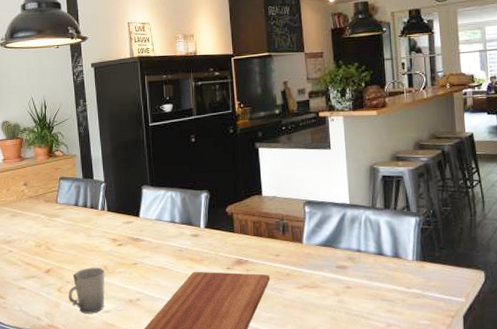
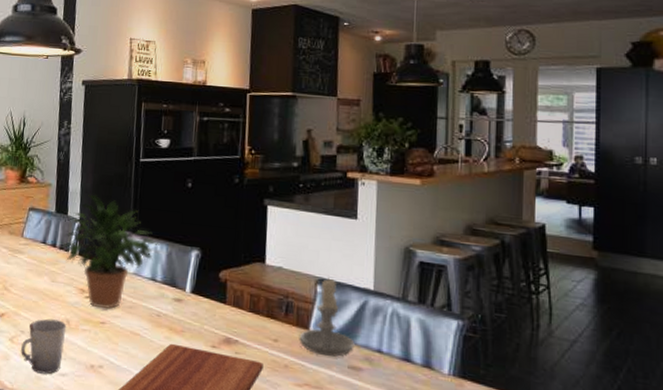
potted plant: none [88,158,174,253] -> present [57,194,159,309]
candle: none [295,198,339,262] -> present [299,276,355,357]

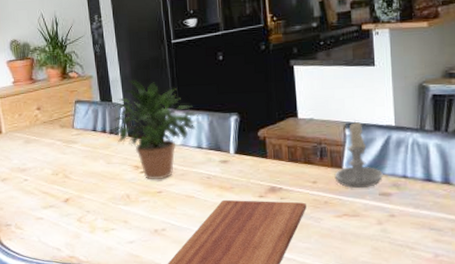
cup: present [21,318,67,375] -> none [89,196,128,245]

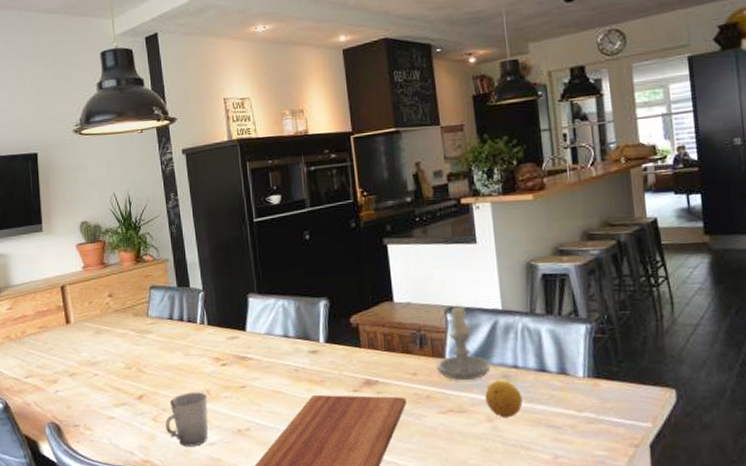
cup: none [89,196,128,245] -> present [165,392,209,447]
potted plant: present [108,79,201,180] -> none [185,262,287,374]
fruit: none [376,188,410,222] -> present [485,379,523,418]

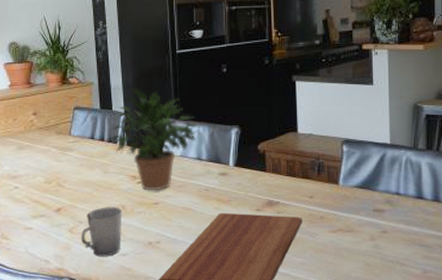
potted plant: none [185,262,287,374] -> present [106,88,202,191]
candle: present [436,303,491,381] -> none [331,137,377,205]
fruit: present [485,379,523,418] -> none [370,204,401,238]

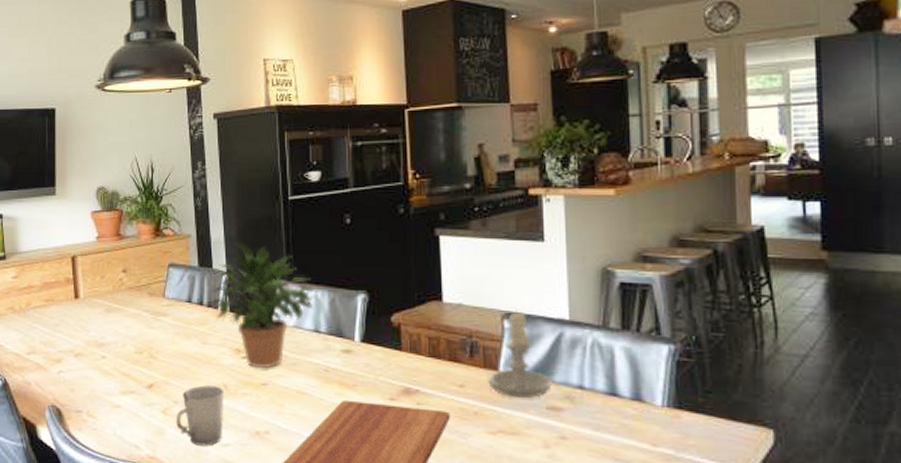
candle: none [331,137,377,205] -> present [488,309,552,399]

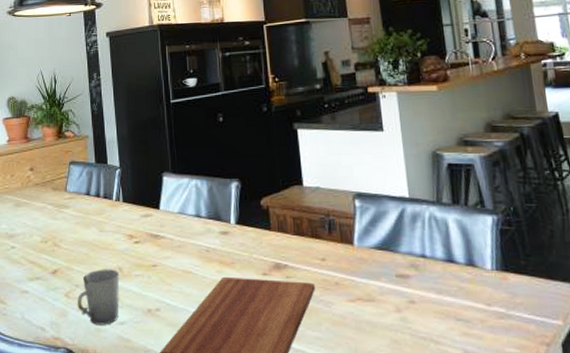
potted plant: present [205,242,320,369] -> none [101,140,200,252]
candle: present [488,309,552,399] -> none [345,190,399,269]

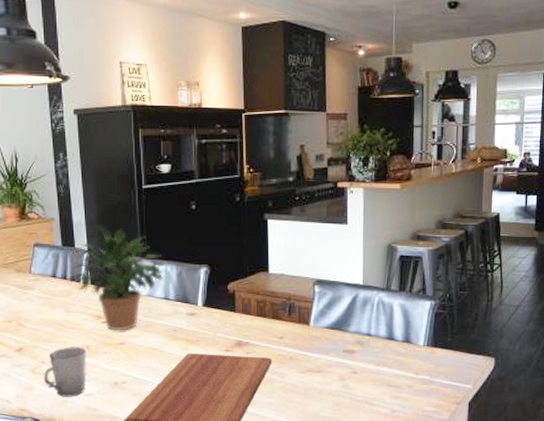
potted plant: none [101,140,200,252] -> present [68,224,169,331]

